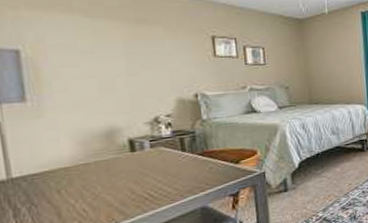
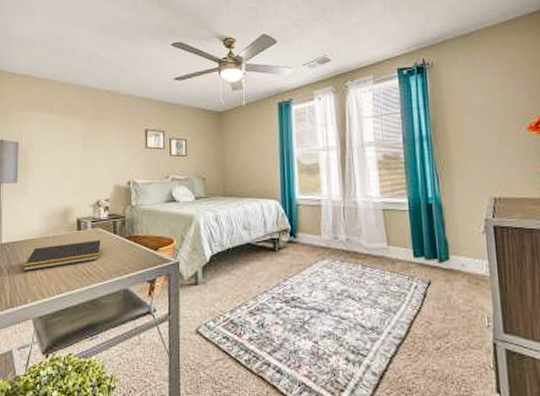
notepad: none [53,159,166,206] -> present [23,239,101,271]

